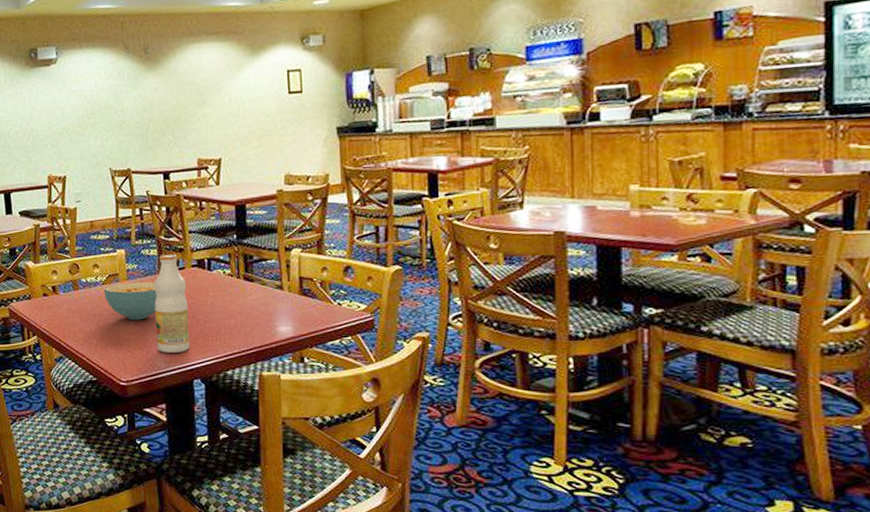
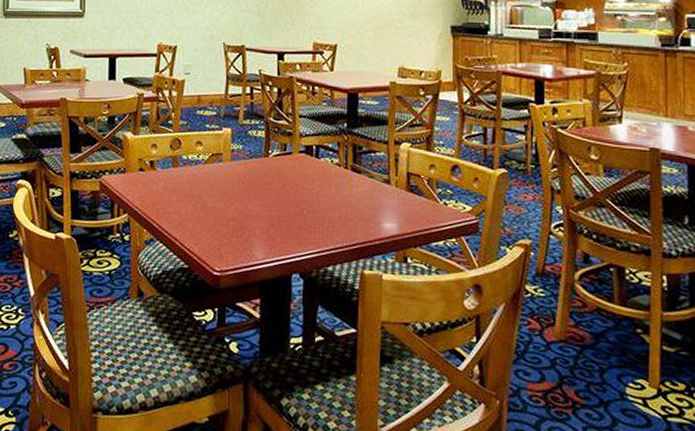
cereal bowl: present [103,282,157,320] -> none [204,164,261,205]
juice bottle: present [154,254,190,353] -> none [255,137,292,243]

